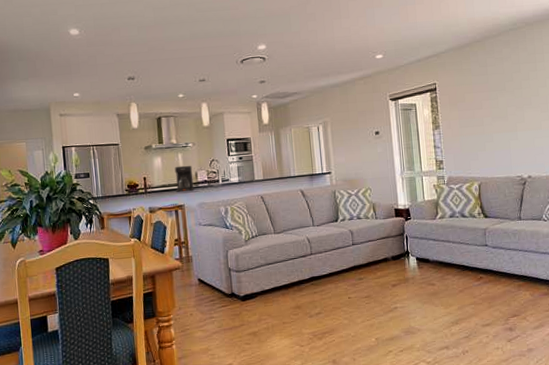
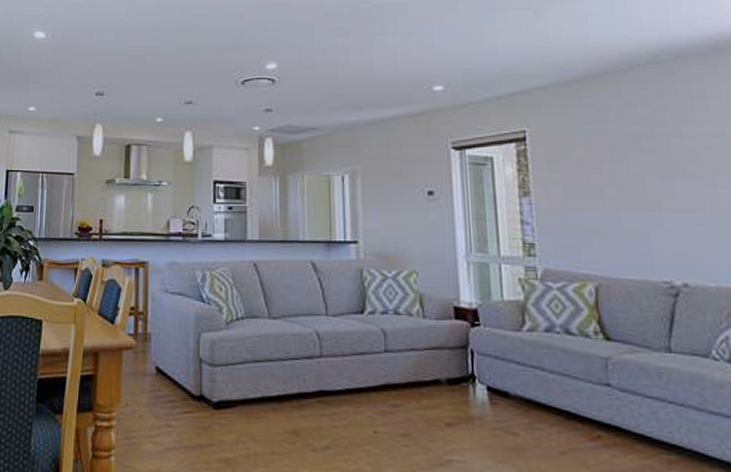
coffee maker: present [174,165,194,193] -> none [138,209,164,245]

